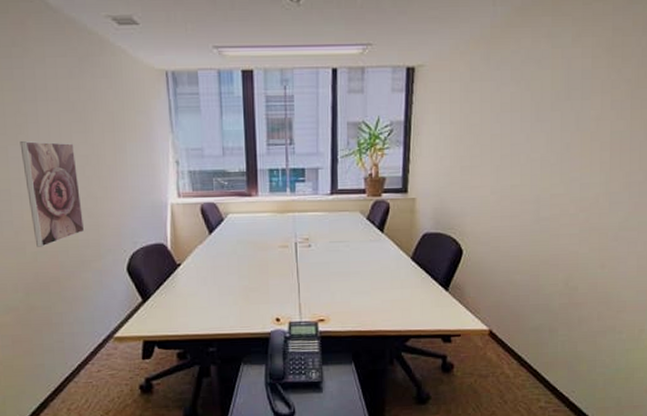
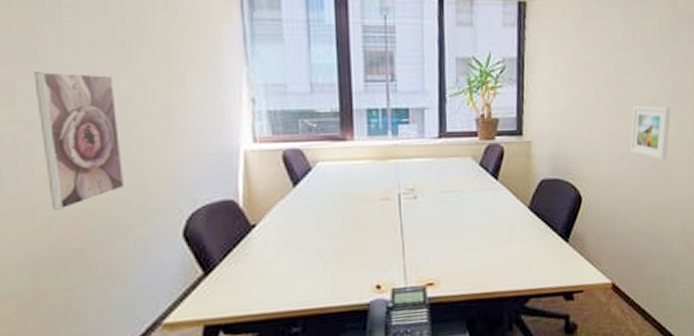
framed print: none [513,164,559,218] -> present [629,105,671,161]

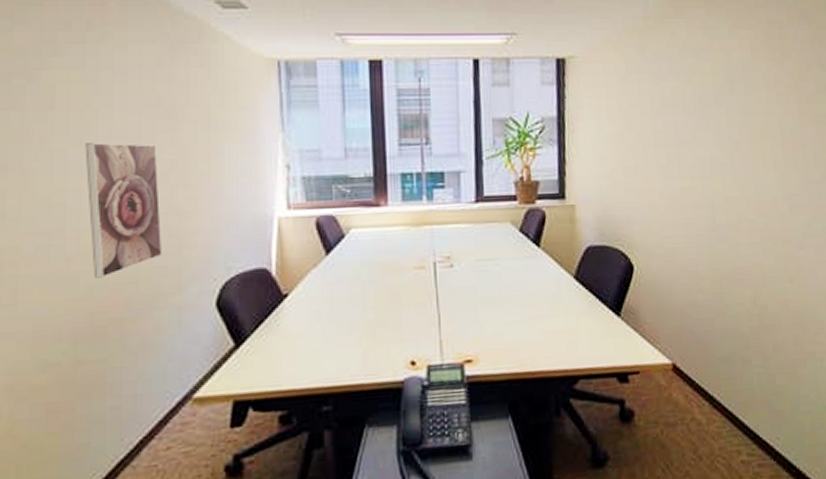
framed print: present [629,105,671,161] -> none [685,164,731,225]

